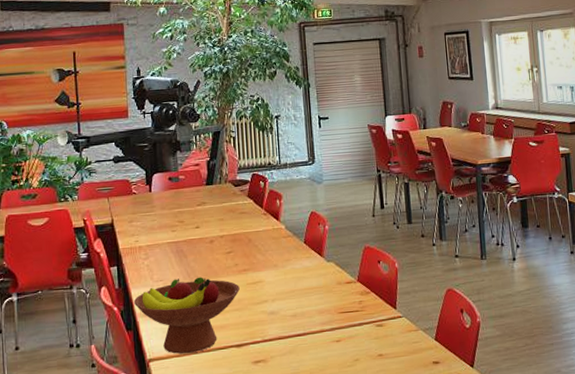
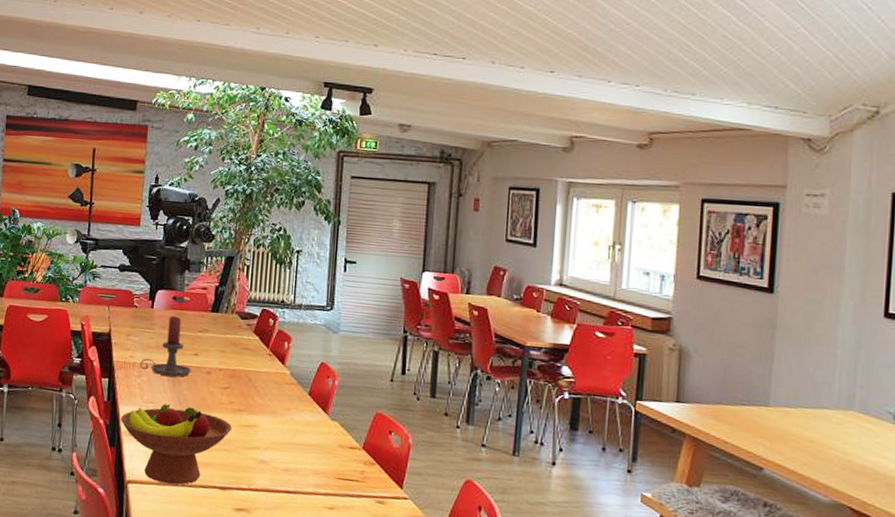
candle holder: none [146,195,195,253] -> present [140,316,191,377]

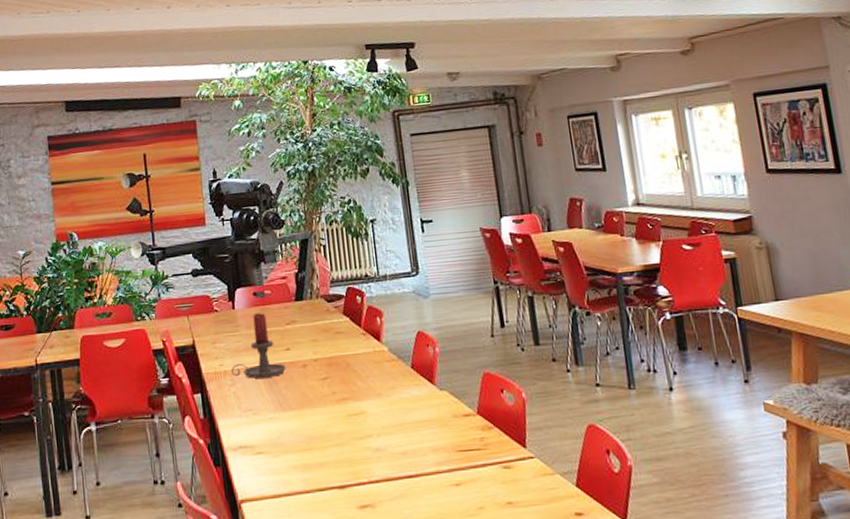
fruit bowl: present [120,403,232,485] -> none [220,406,339,495]

